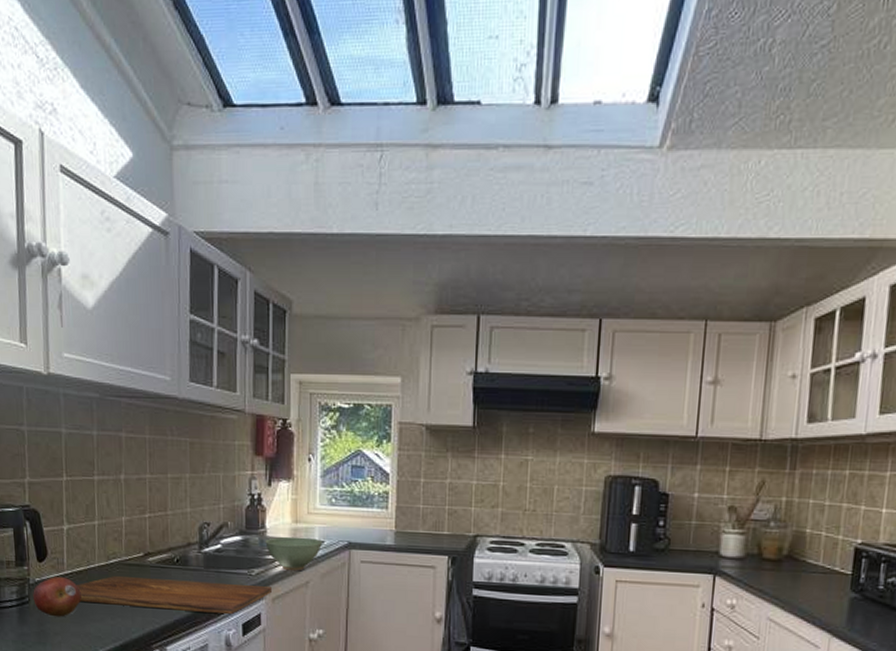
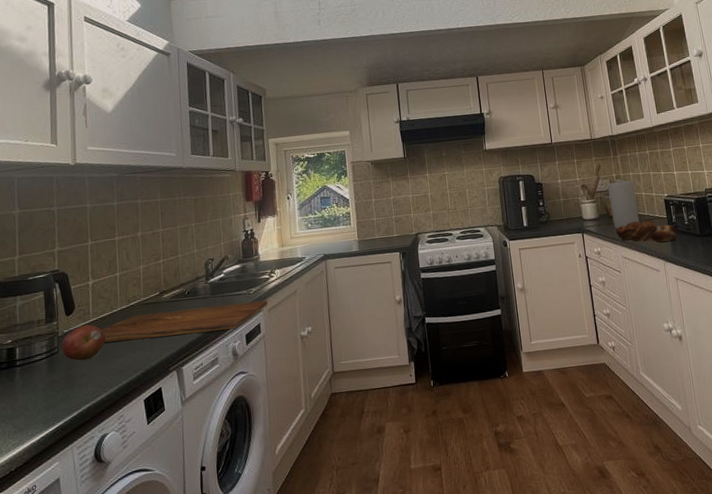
bowl: present [265,536,323,571] -> none [259,256,305,286]
paper towel holder: none [764,506,812,579] -> present [607,179,640,230]
bread loaf: none [765,571,864,610] -> present [615,220,678,242]

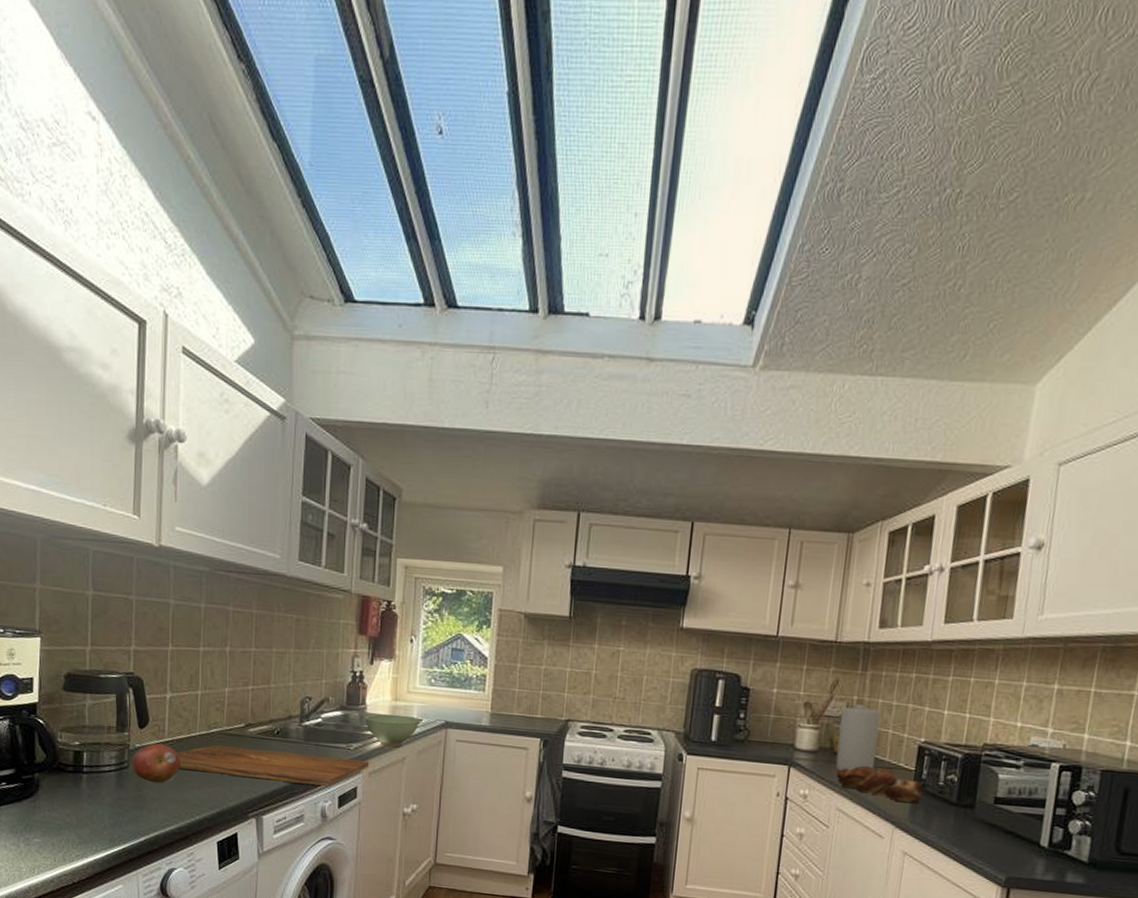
bowl: none [259,256,305,286] -> present [365,714,421,748]

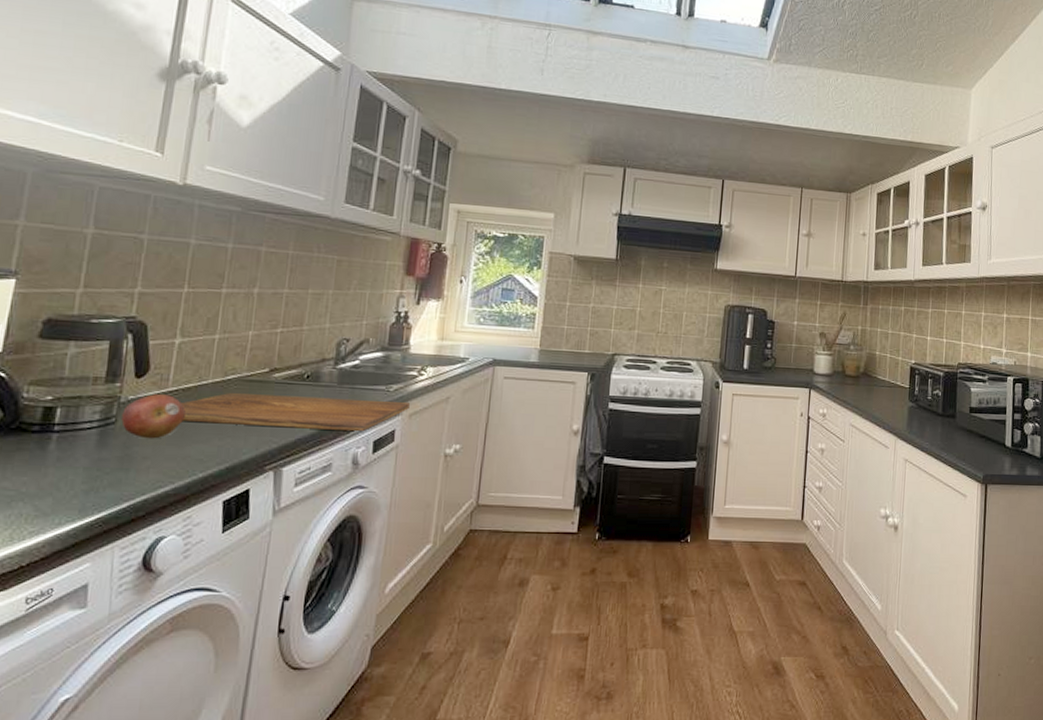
bowl: present [365,714,421,748] -> none [407,353,468,387]
paper towel holder: present [835,704,881,772] -> none [847,333,880,392]
bread loaf: present [835,765,925,803] -> none [848,385,918,416]

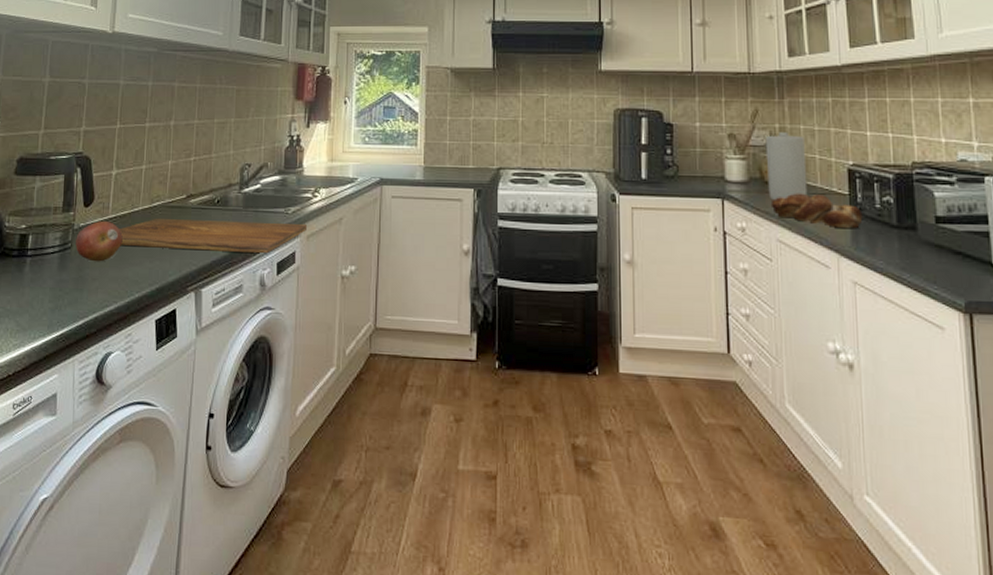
paper towel holder: none [847,333,880,392] -> present [765,132,808,201]
bread loaf: none [848,385,918,416] -> present [770,193,863,229]

